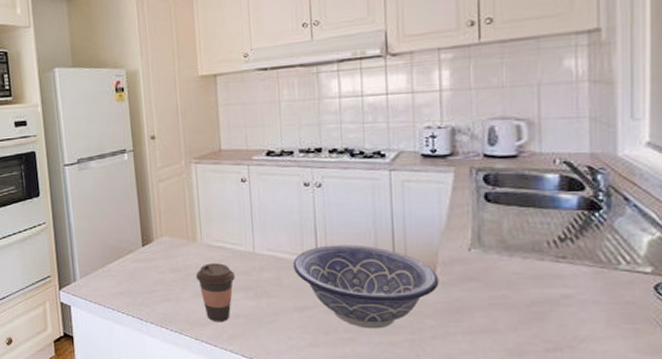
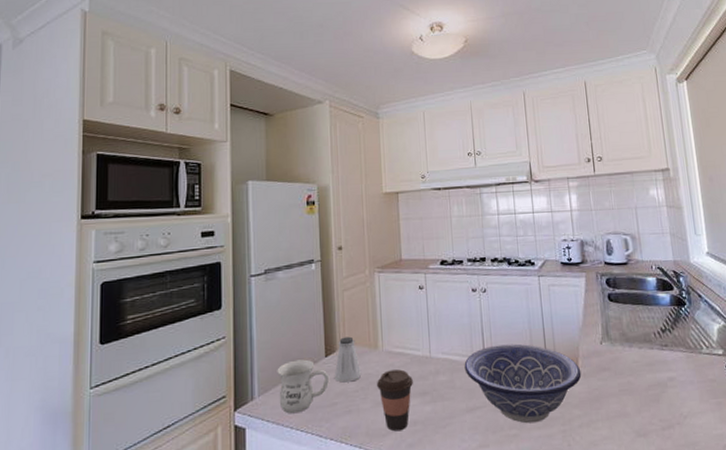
mug: none [96,247,148,297] -> present [277,359,330,414]
saltshaker: none [152,228,180,272] -> present [334,336,362,383]

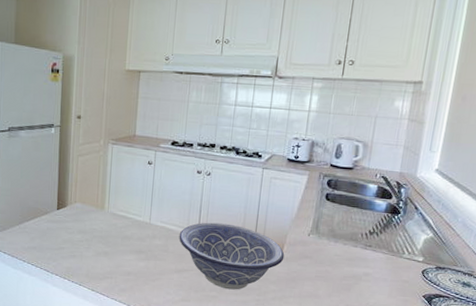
mug: present [277,359,330,414] -> none [14,208,60,251]
saltshaker: present [334,336,362,383] -> none [63,195,88,233]
coffee cup: present [377,369,414,432] -> none [100,229,133,278]

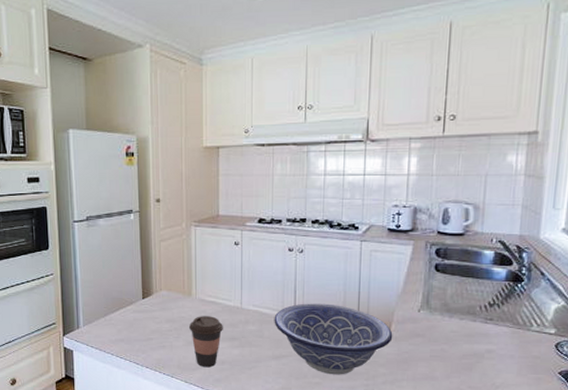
coffee cup: none [100,229,133,278] -> present [189,316,224,368]

